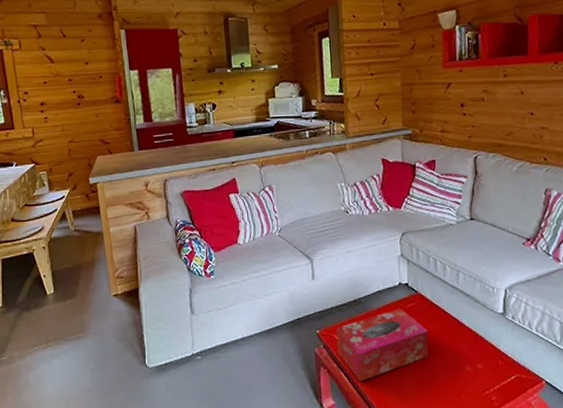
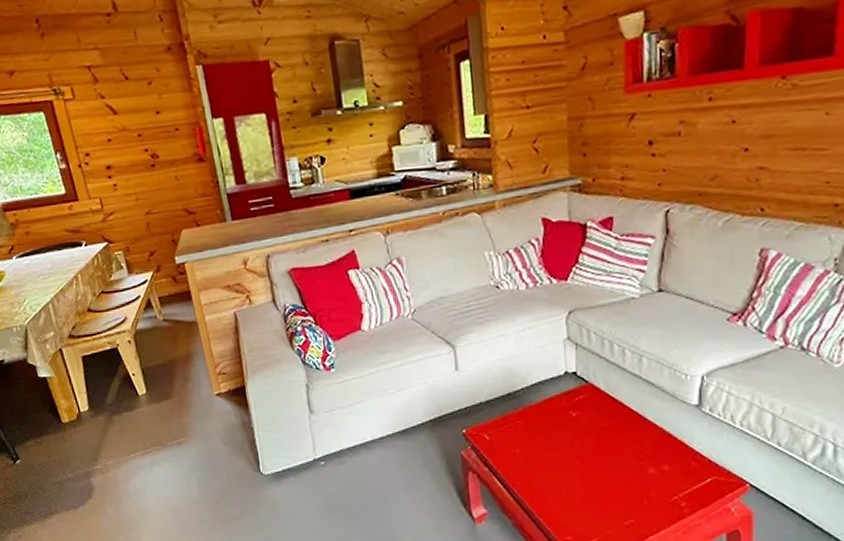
tissue box: present [336,308,429,381] -> none [486,402,603,487]

